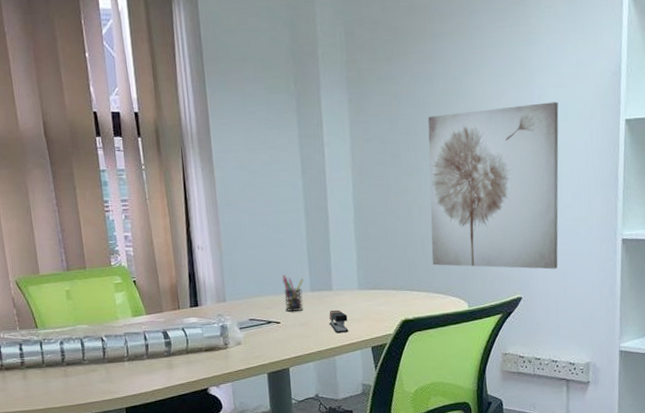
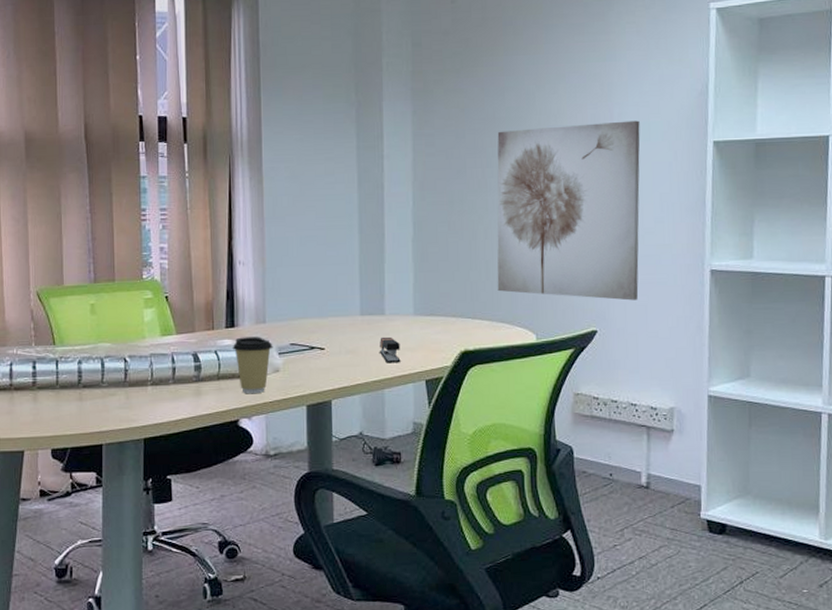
coffee cup: none [197,314,234,365] -> present [232,336,273,393]
pen holder: present [282,275,304,312] -> none [330,296,353,338]

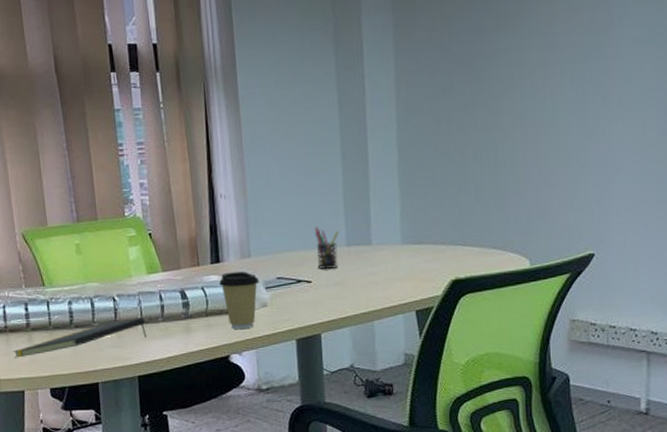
notepad: none [16,379,156,417] -> present [13,317,147,358]
pen holder: none [330,296,353,338] -> present [315,227,339,270]
stapler: present [379,336,401,363] -> none [367,267,390,295]
wall art: present [497,120,640,301] -> none [485,21,643,221]

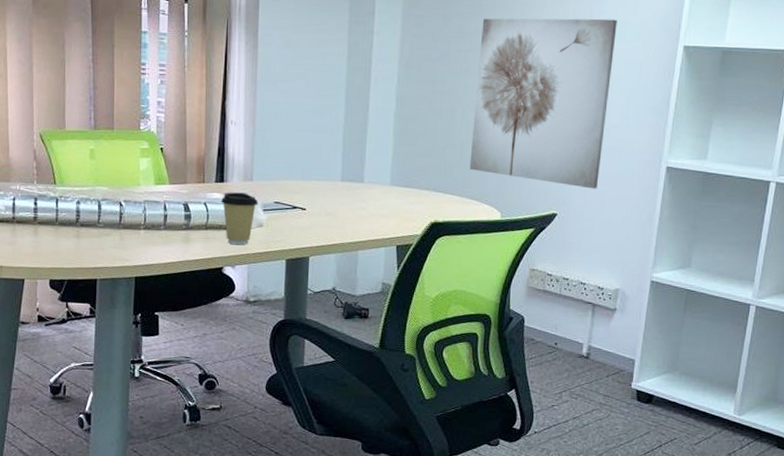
notepad: present [13,317,147,358] -> none [18,223,148,249]
pen holder: present [315,227,339,270] -> none [313,161,335,201]
wall art: none [485,21,643,221] -> present [469,18,617,189]

